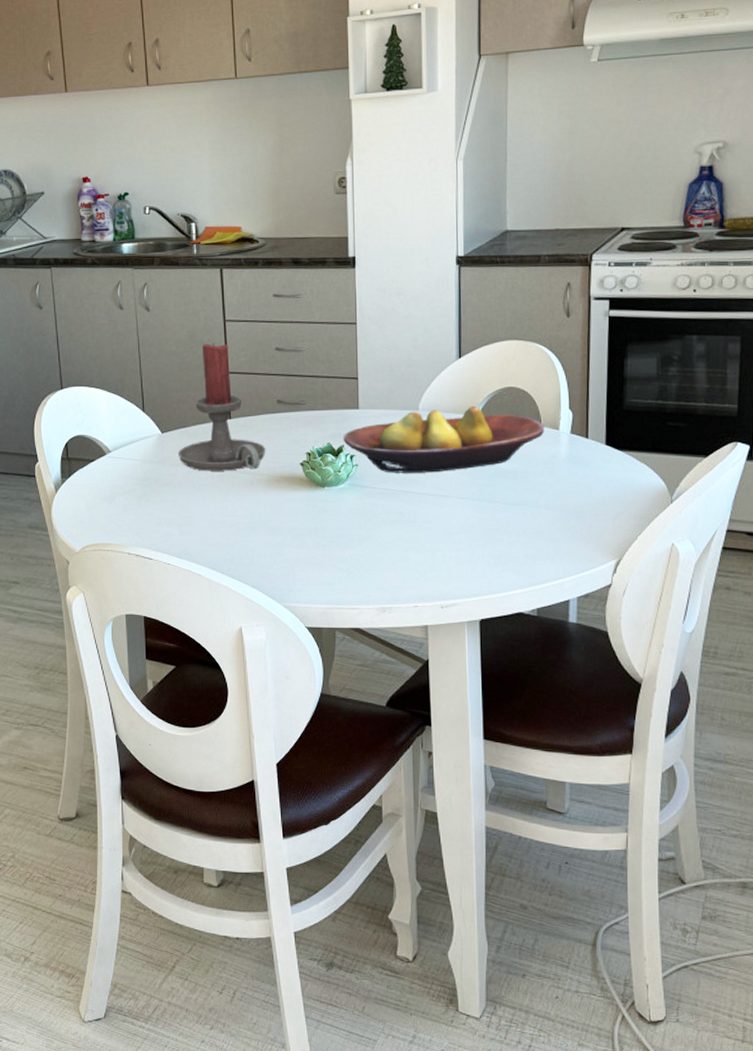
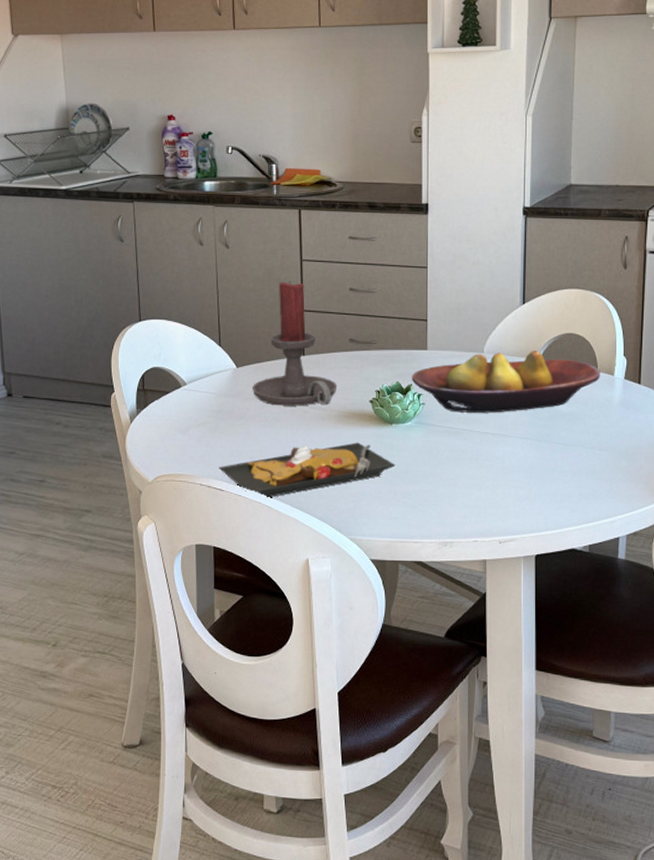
plate: none [146,506,329,566] -> present [218,442,396,498]

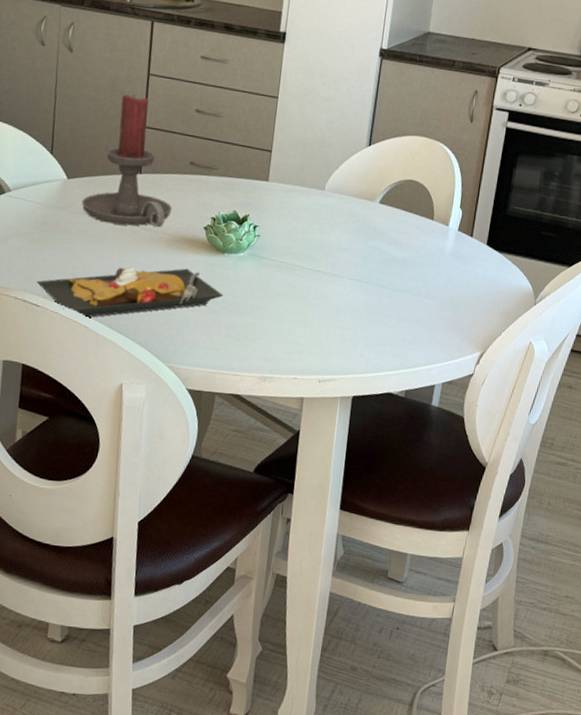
fruit bowl: present [411,351,600,413] -> none [249,190,436,252]

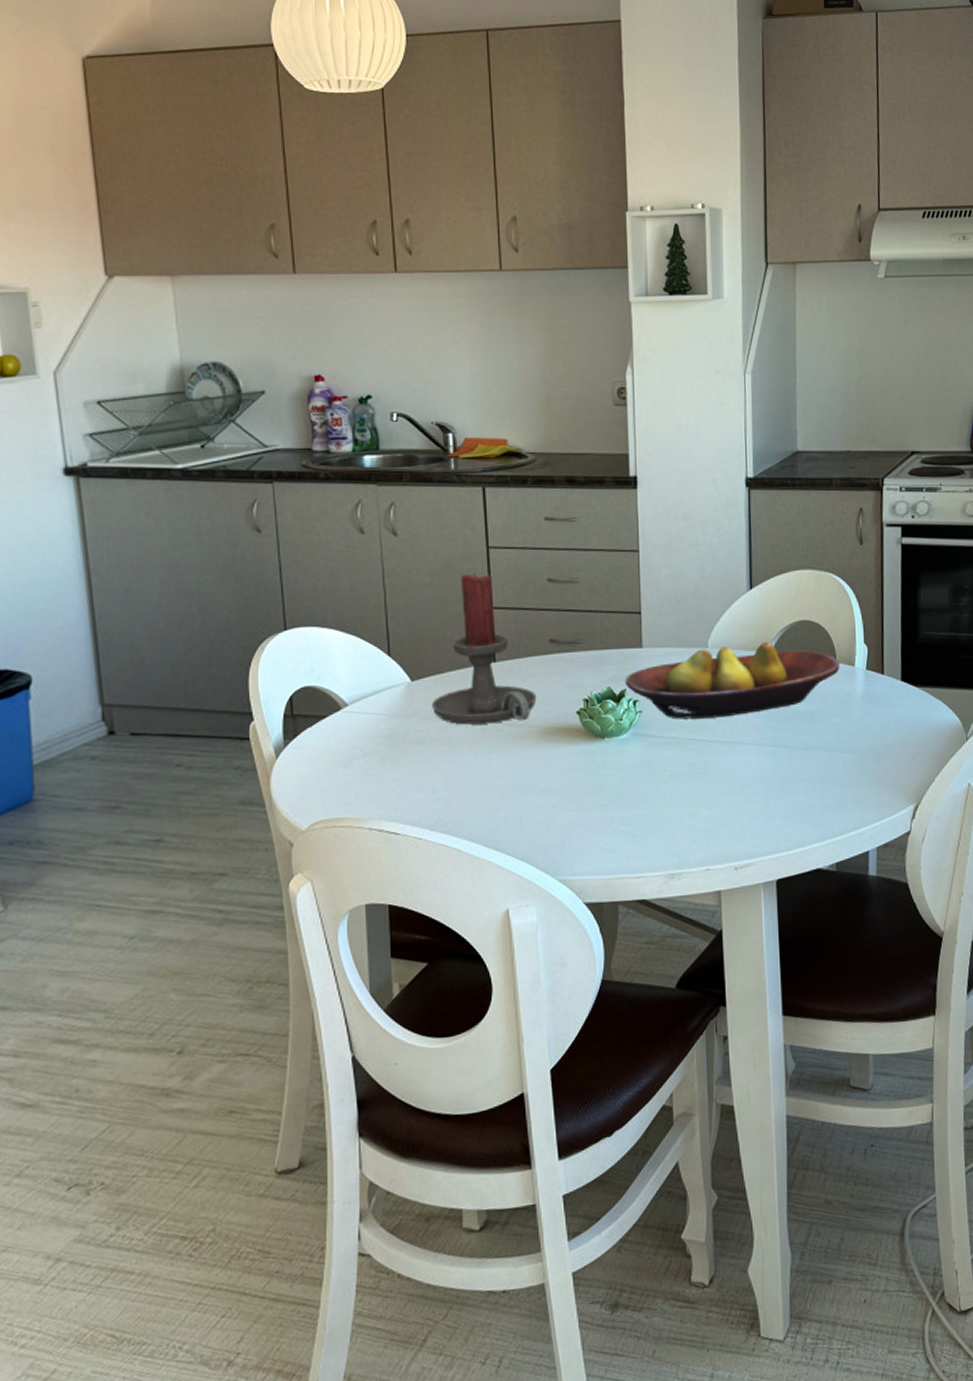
plate: present [36,266,223,318] -> none [392,762,610,839]
fruit bowl: none [249,190,436,252] -> present [624,642,840,720]

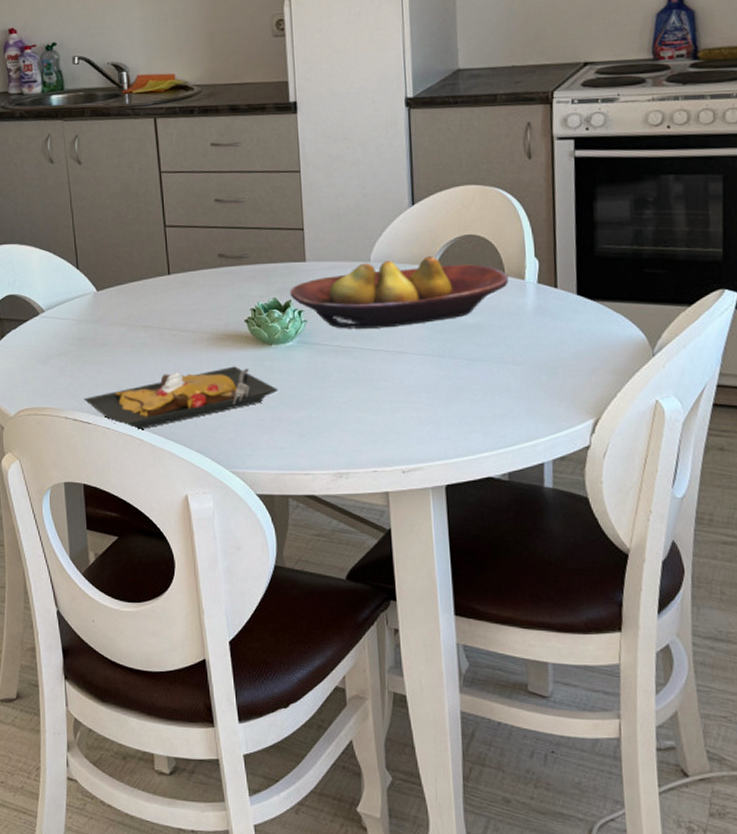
plate: none [392,762,610,839] -> present [84,366,278,430]
candle holder: present [431,573,537,725] -> none [114,195,208,330]

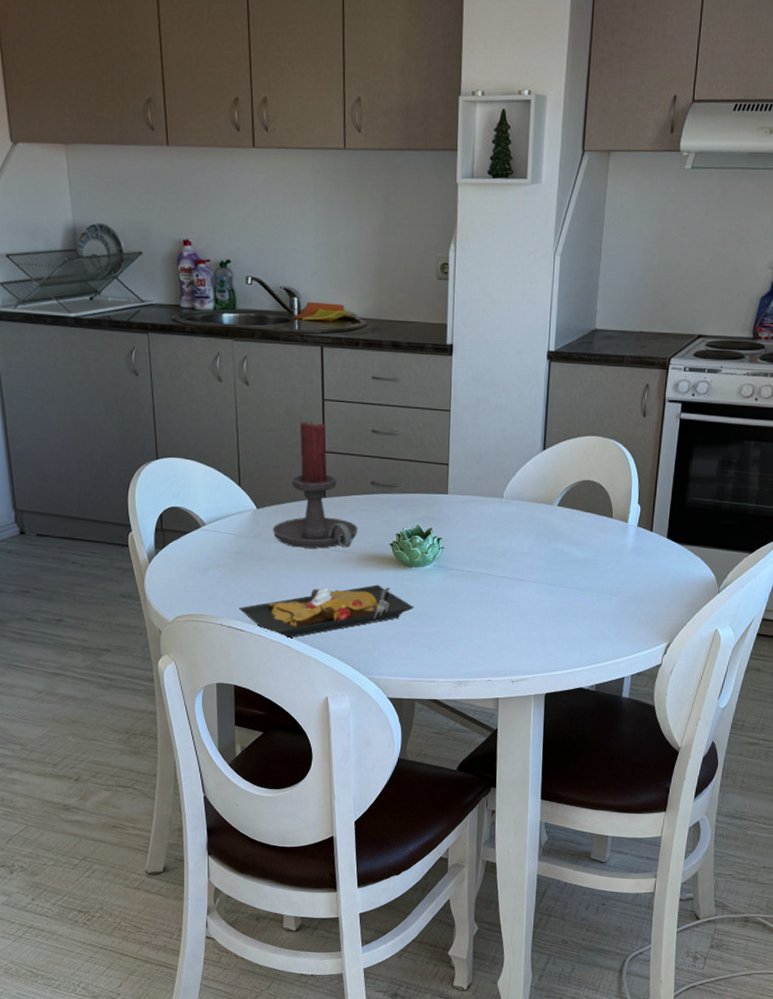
candle holder: none [114,195,208,330] -> present [272,421,358,548]
fruit bowl: present [289,256,509,329] -> none [431,497,615,558]

